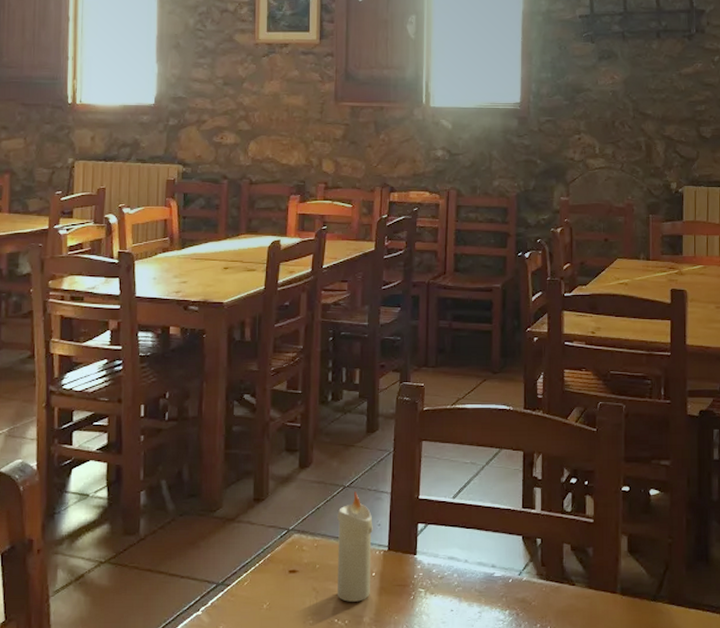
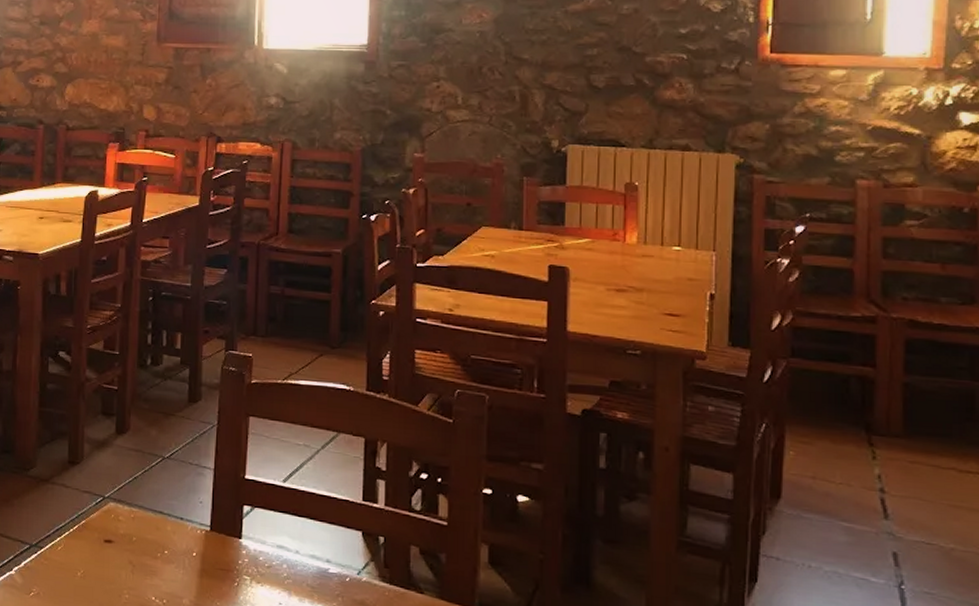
candle: present [337,491,373,602] -> none [155,464,194,582]

